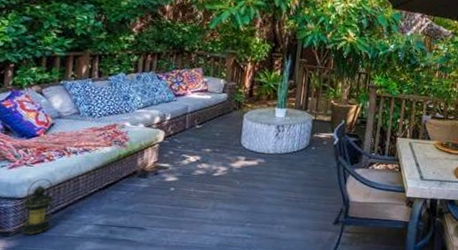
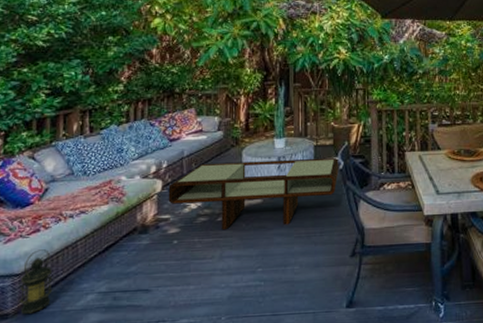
coffee table: none [169,121,334,188] -> present [168,157,339,230]

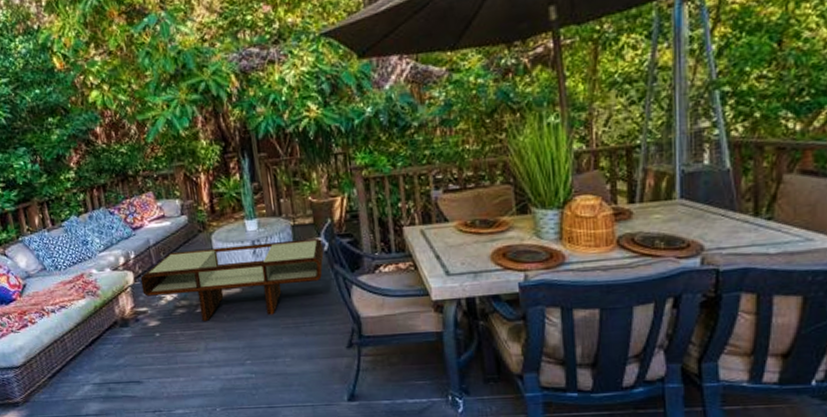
lantern: present [19,249,53,314] -> none [21,343,52,402]

